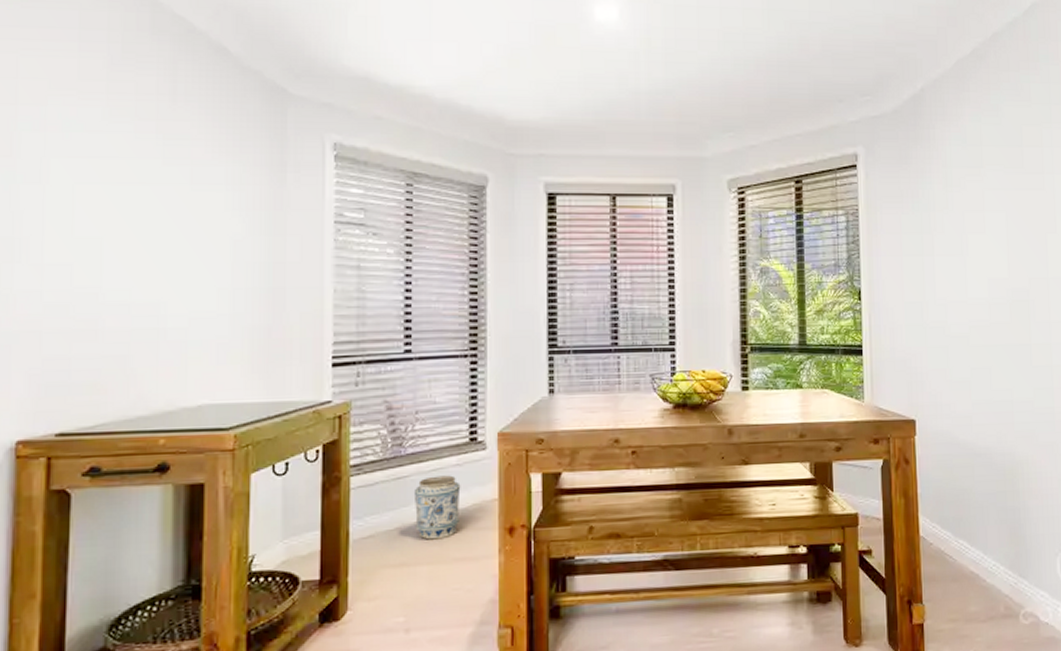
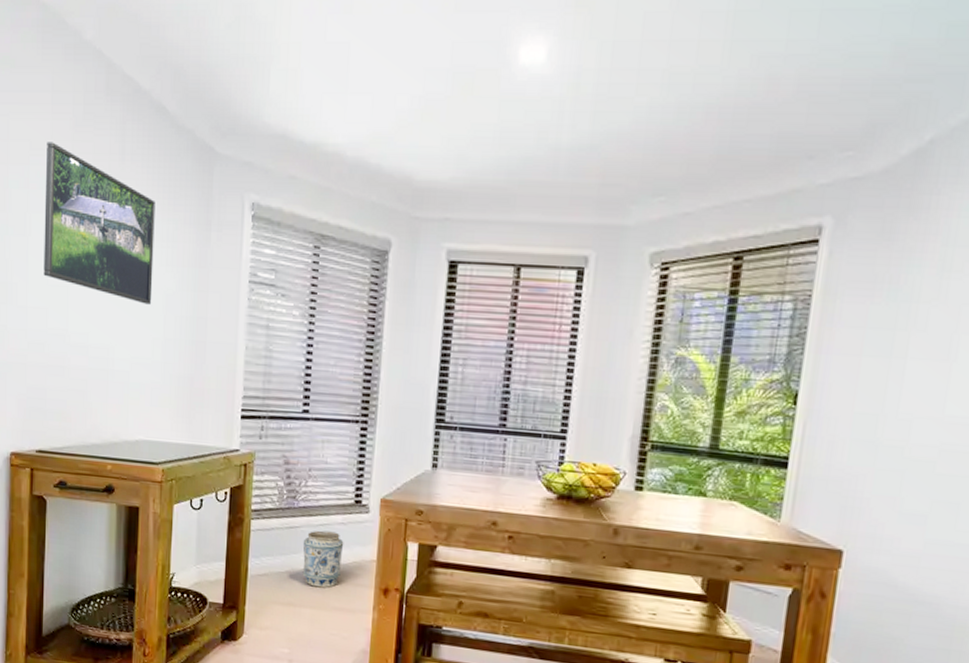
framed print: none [67,81,217,252] -> present [43,142,155,305]

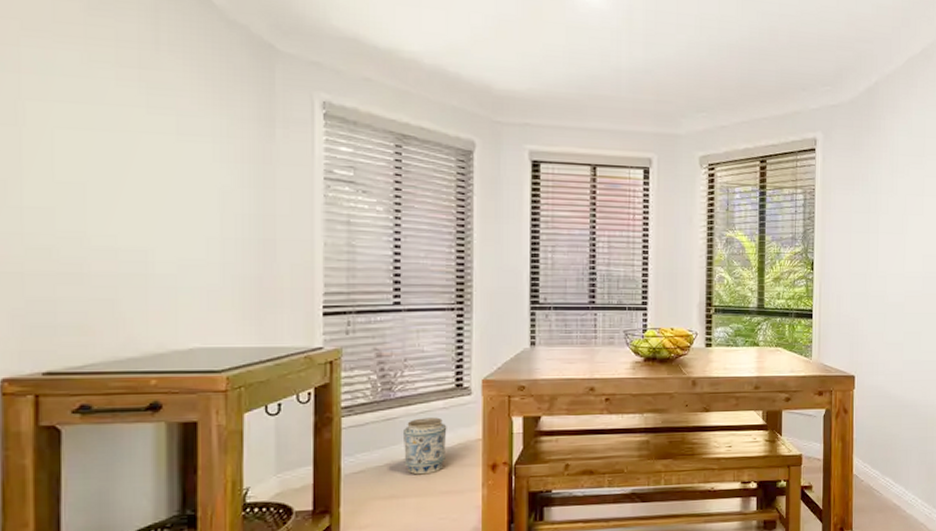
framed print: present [43,142,155,305] -> none [45,23,204,203]

